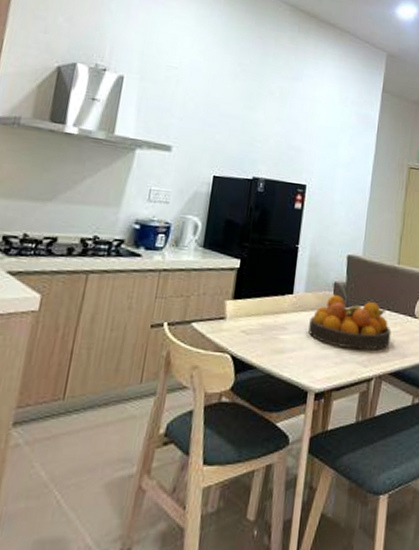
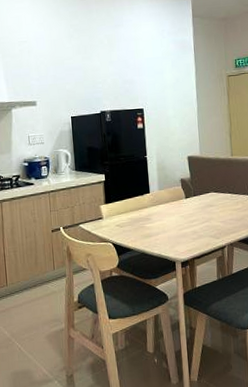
fruit bowl: present [308,295,391,350] -> none [167,188,236,227]

